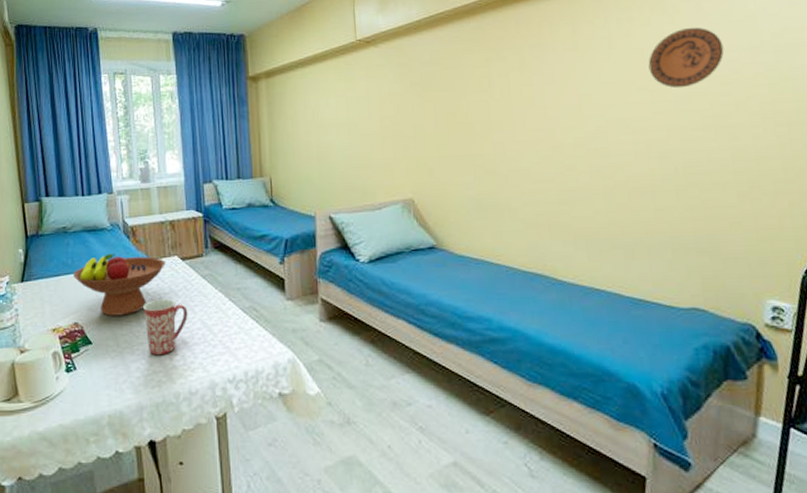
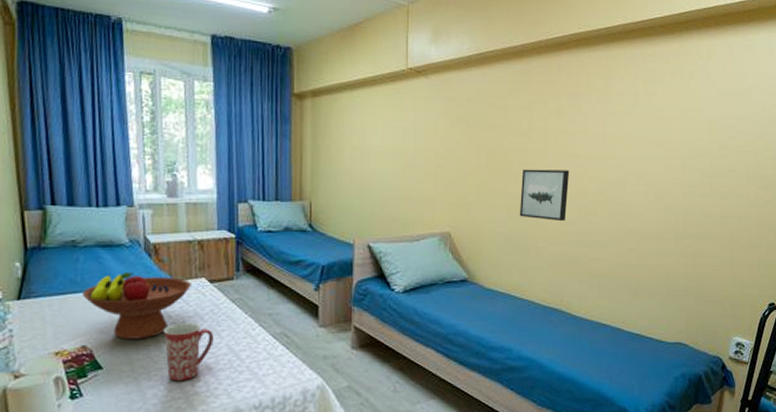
wall art: none [485,125,541,179] -> present [519,169,570,221]
decorative plate: present [648,27,724,89] -> none [665,93,725,148]

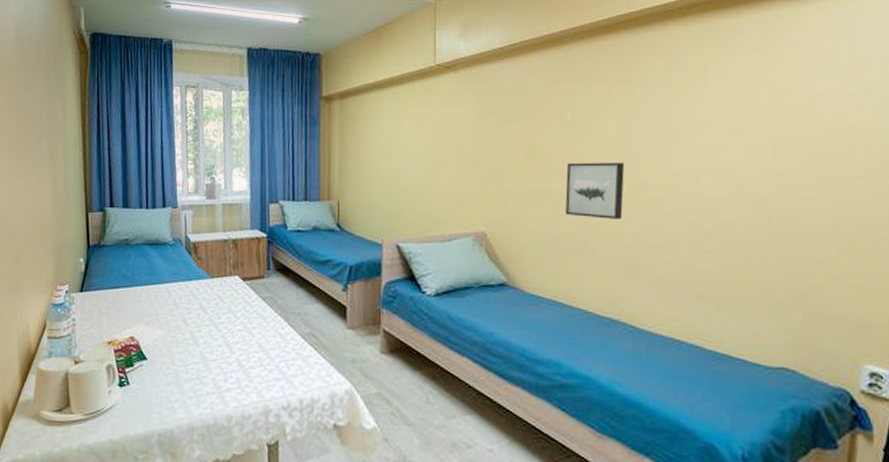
fruit bowl: present [83,271,191,339] -> none [132,268,226,333]
mug: present [164,323,214,382] -> none [200,319,246,377]

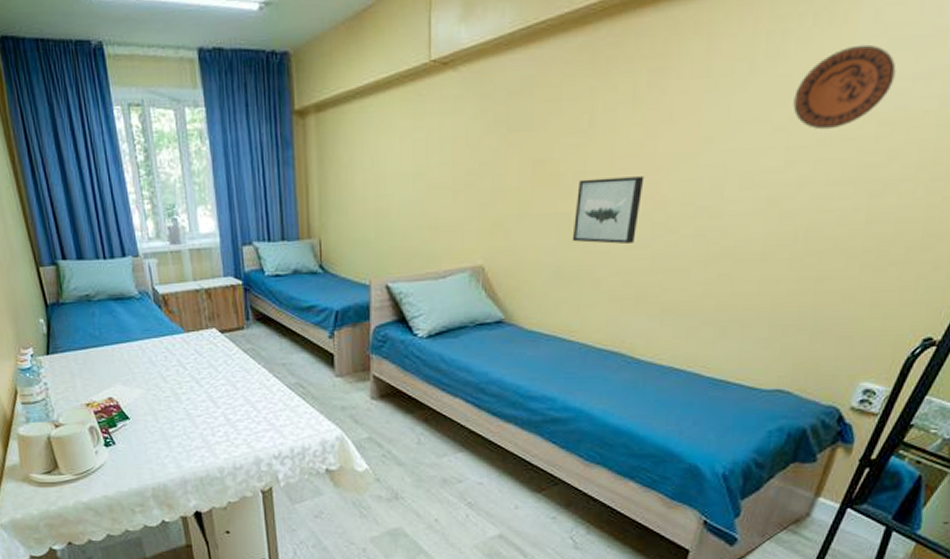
decorative plate: none [745,68,830,133] -> present [793,44,896,130]

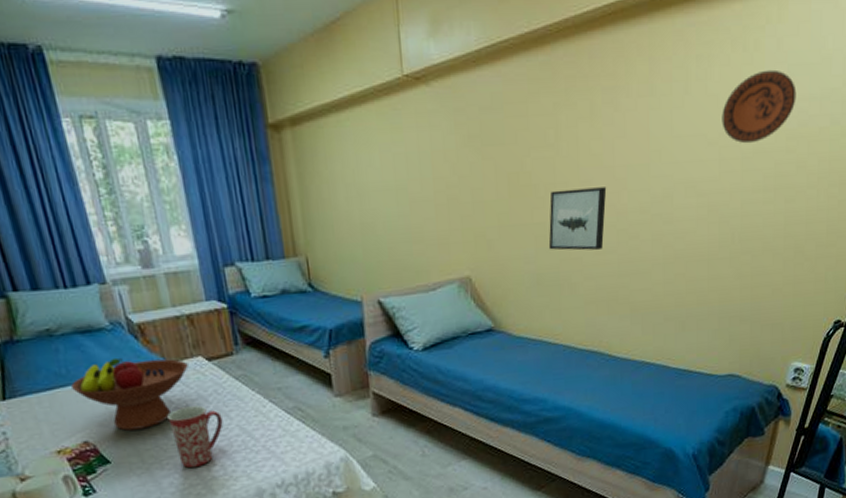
fruit bowl: none [103,324,203,391] -> present [71,357,188,431]
mug: none [181,374,230,432] -> present [167,405,223,468]

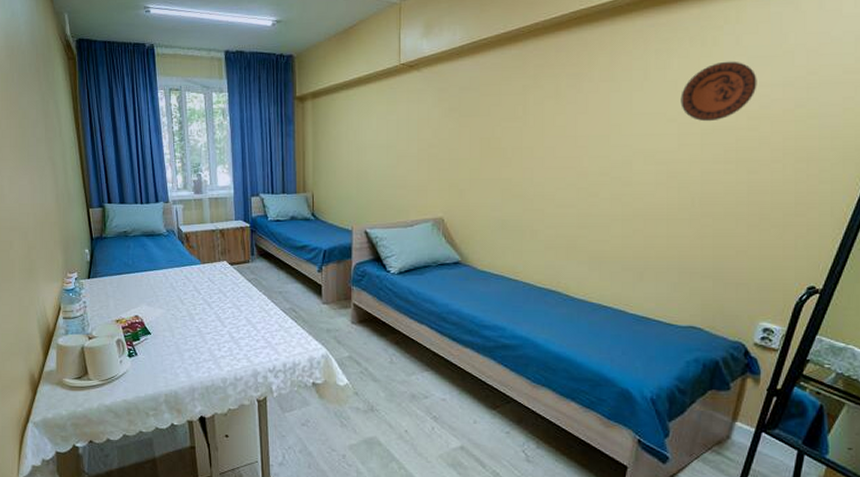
fruit bowl: present [71,357,188,431] -> none [134,256,216,311]
mug: present [167,405,223,468] -> none [196,298,235,347]
wall art: present [548,187,607,251] -> none [513,152,569,203]

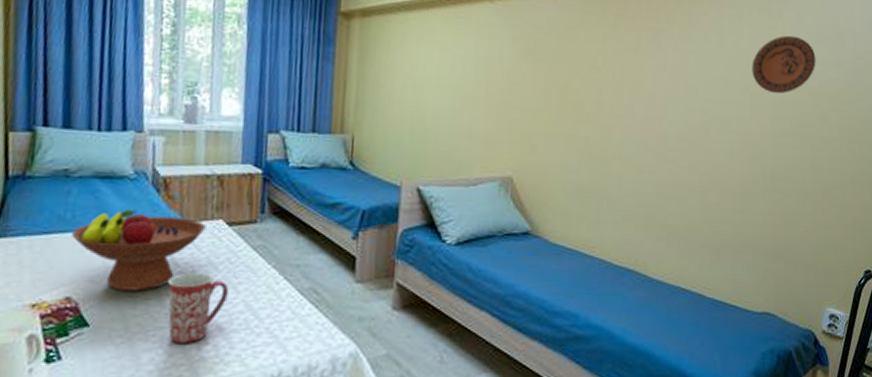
fruit bowl: none [134,256,216,311] -> present [72,209,206,291]
mug: none [196,298,235,347] -> present [168,272,229,344]

